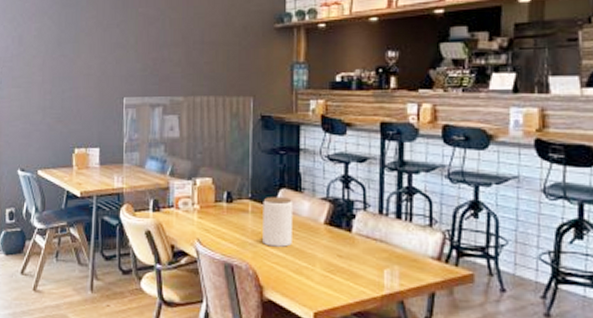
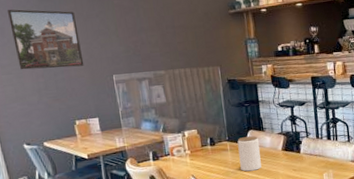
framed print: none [29,16,95,85] -> present [8,9,84,70]

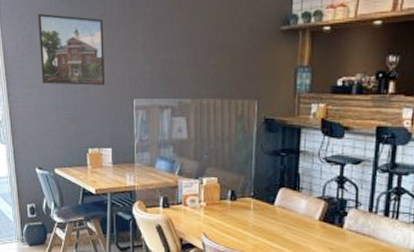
jar: present [237,136,262,172] -> none [262,195,292,241]

